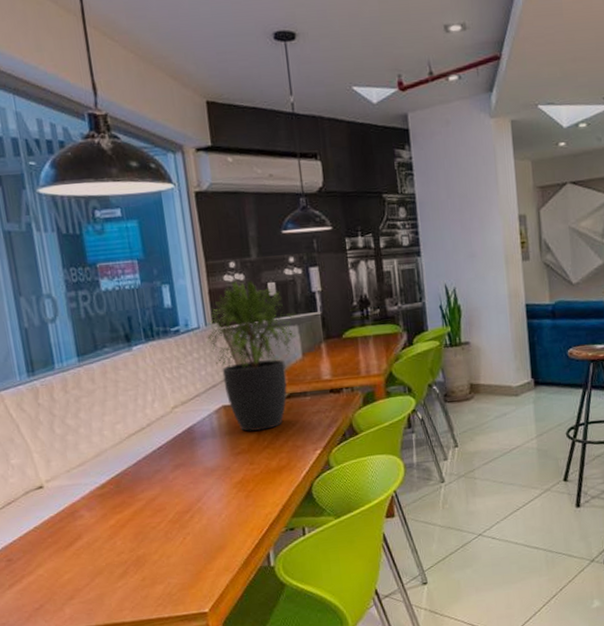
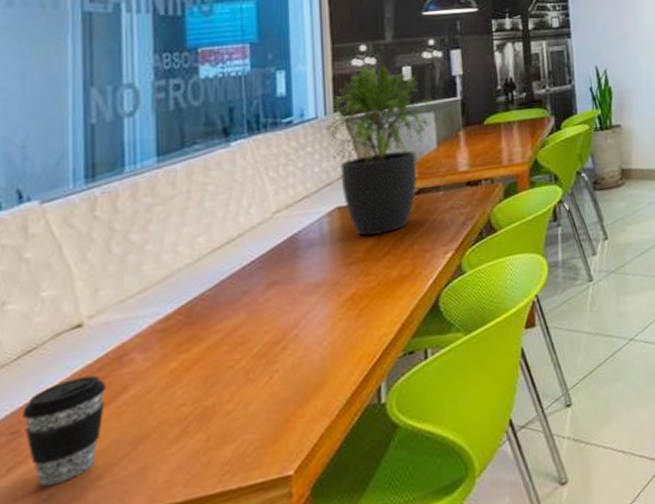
coffee cup: none [12,524,68,600] -> present [23,375,106,487]

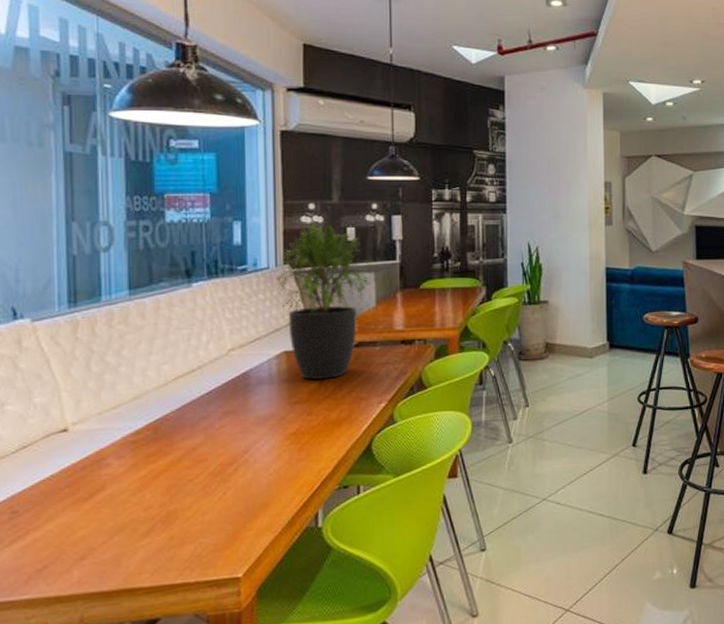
coffee cup: present [23,375,106,487] -> none [21,473,88,560]

